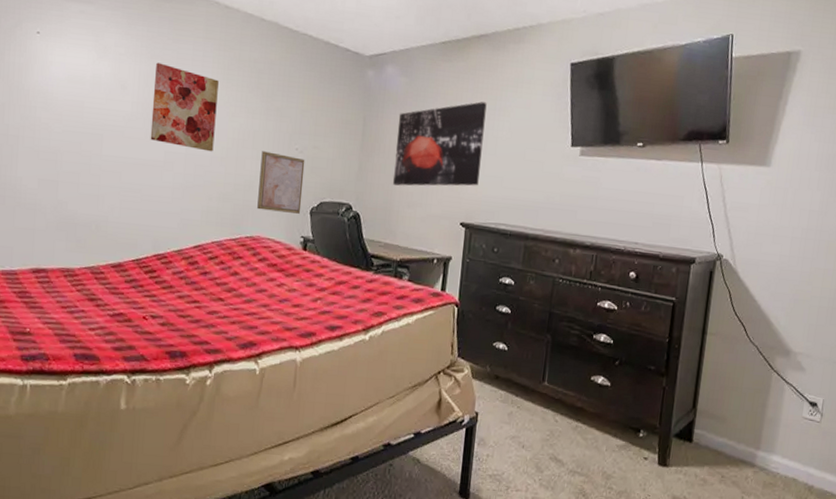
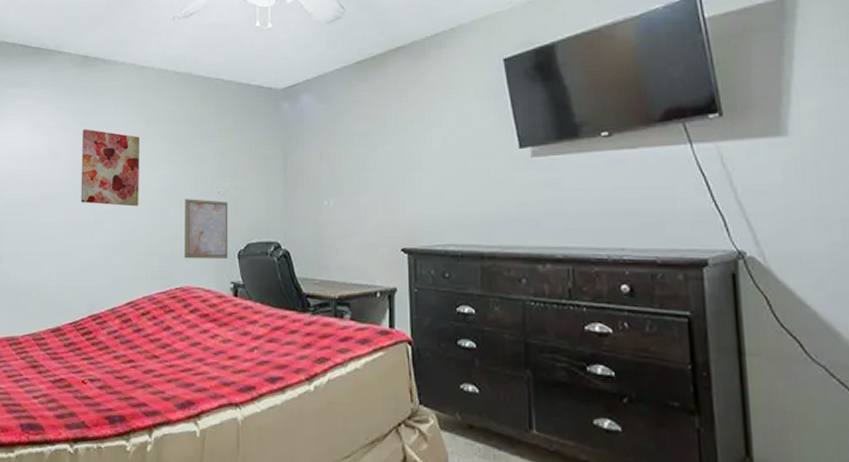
wall art: present [392,101,487,186] -> none [319,115,416,216]

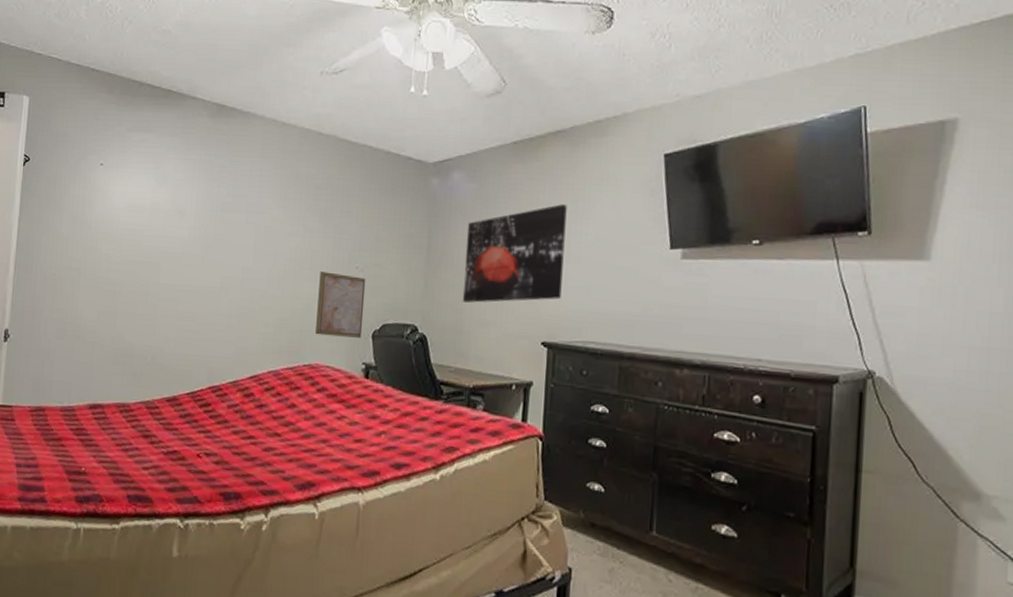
wall art: present [80,129,140,207] -> none [206,185,276,275]
wall art: none [319,115,416,216] -> present [462,204,567,303]

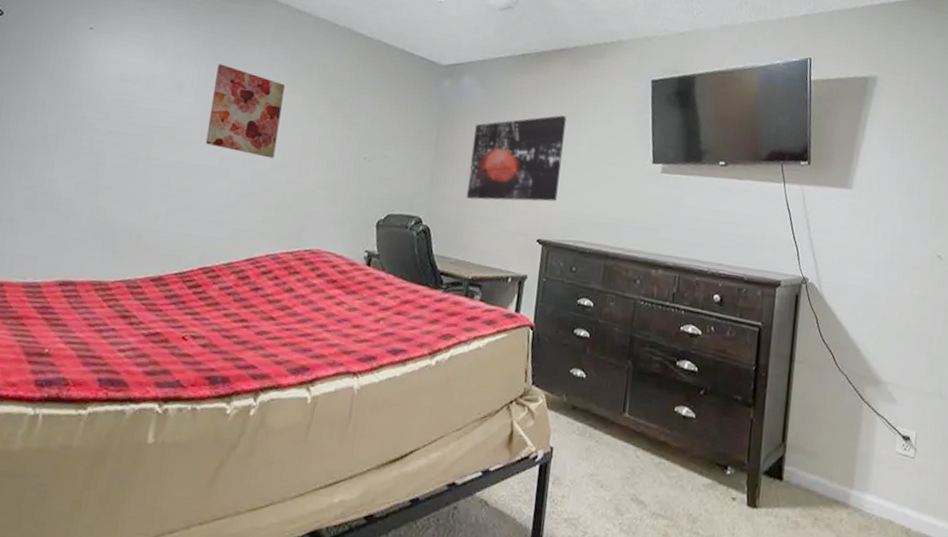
wall art: none [206,185,276,275] -> present [205,64,285,159]
wall art: present [315,271,366,338] -> none [319,159,374,226]

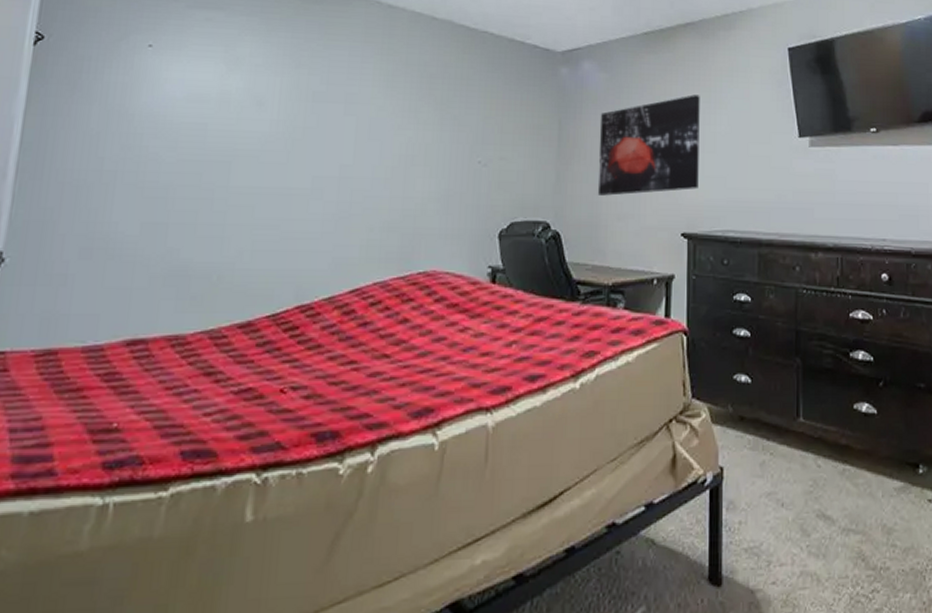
wall art: present [205,64,285,159] -> none [293,72,381,173]

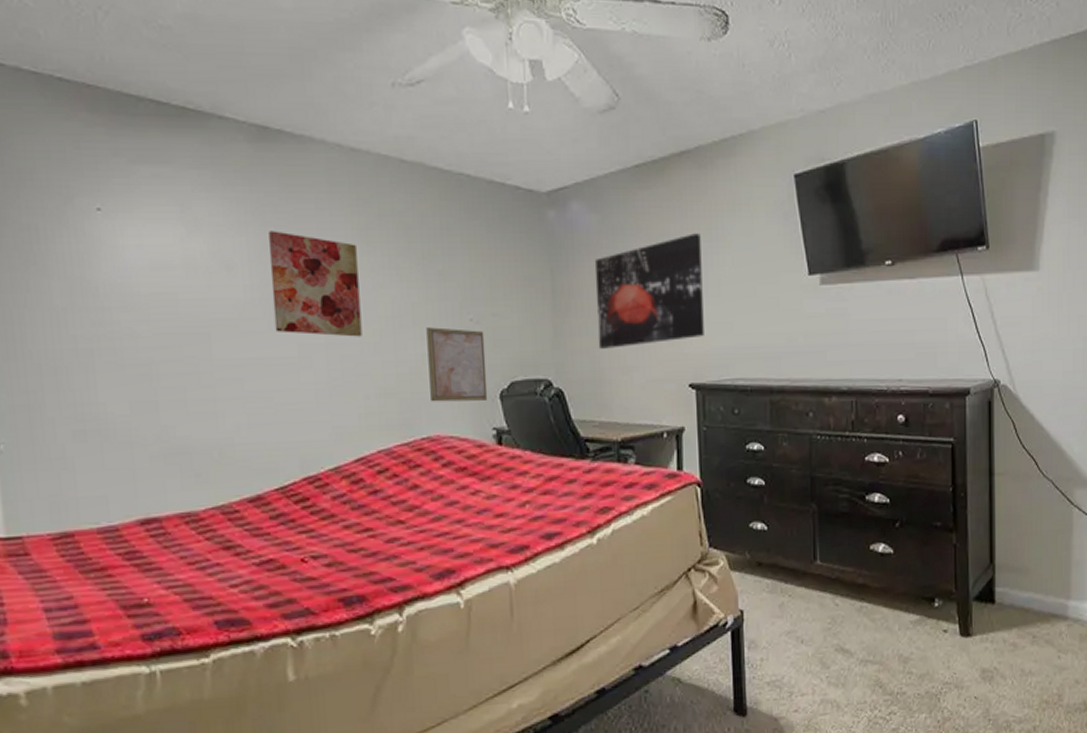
wall art: none [293,72,381,173] -> present [269,231,363,337]
wall art: none [432,167,490,239] -> present [426,327,488,402]

